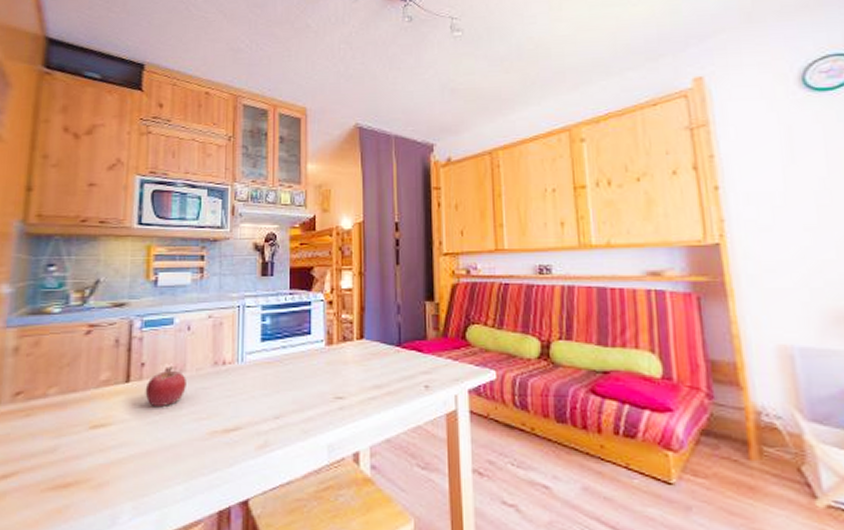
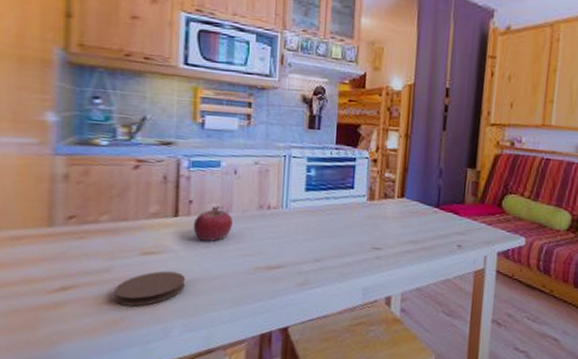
coaster: none [59,445,137,491] -> present [114,271,186,307]

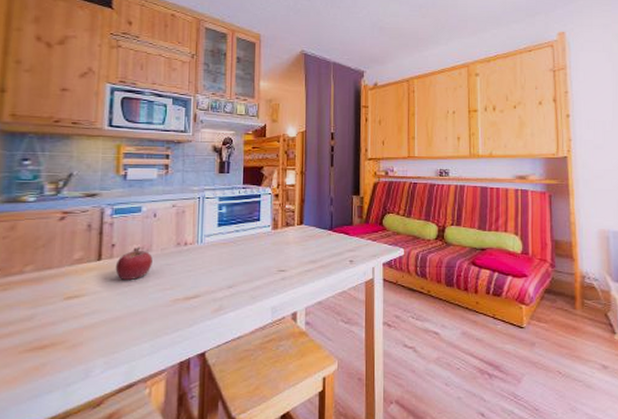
coaster: present [114,271,186,307] -> none [36,312,108,351]

